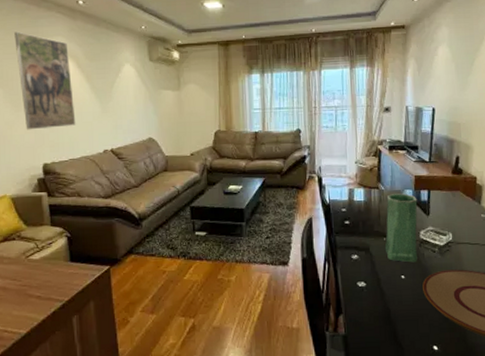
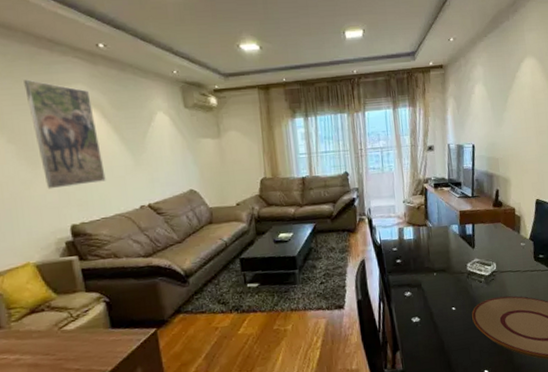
vase: present [384,193,418,263] -> none [435,228,466,295]

